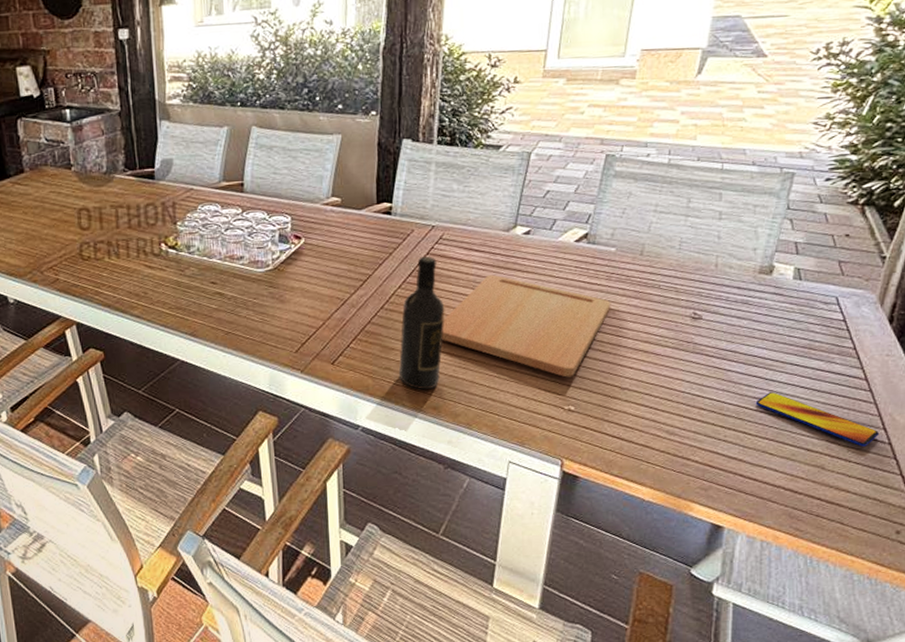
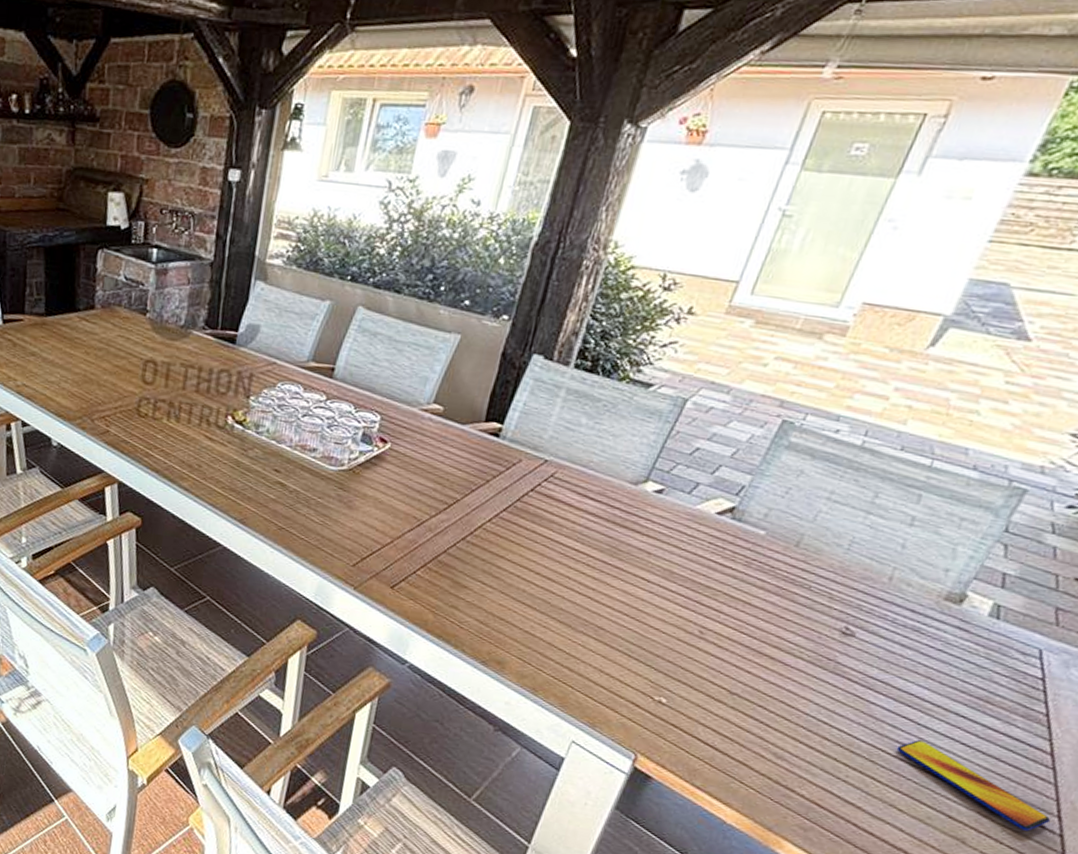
wine bottle: present [398,256,445,390] -> none [465,491,541,641]
cutting board: present [441,274,611,378] -> none [525,529,743,666]

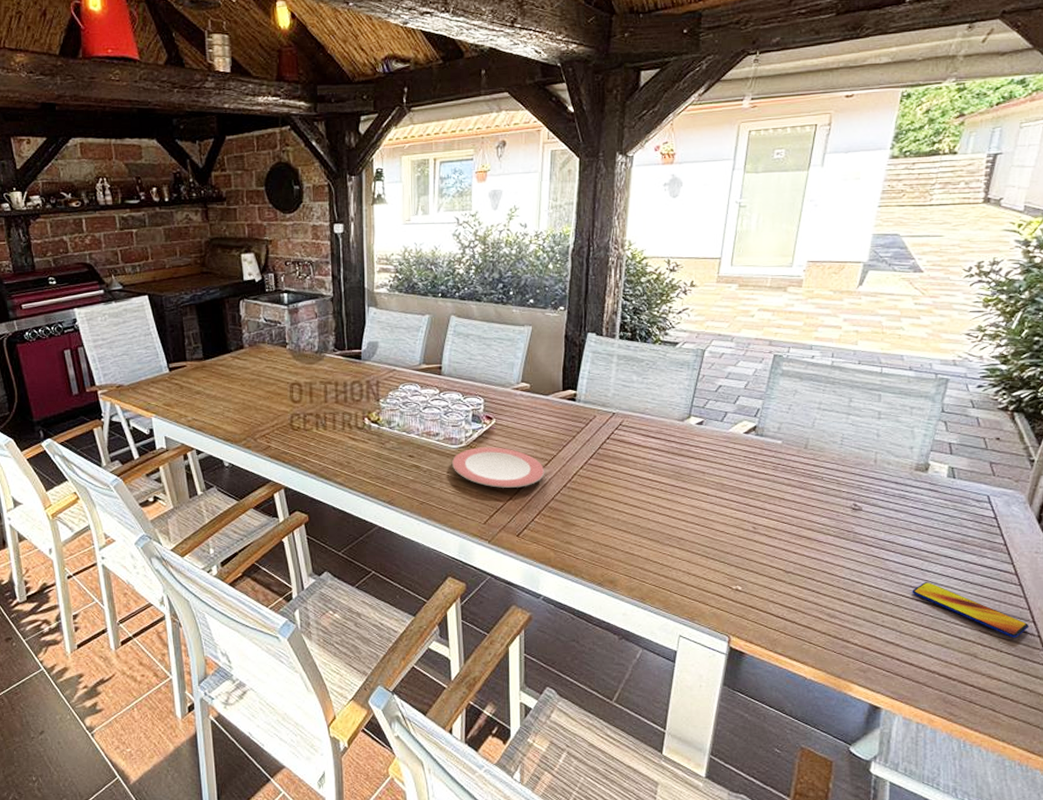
plate: none [326,473,442,531] -> present [452,447,545,488]

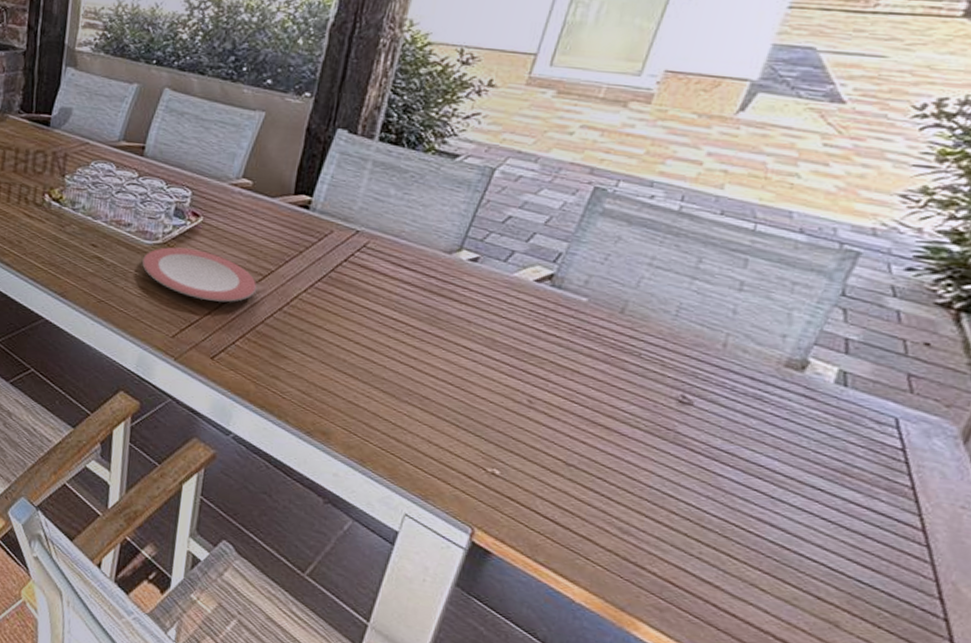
smartphone: present [912,582,1028,638] -> none [751,514,931,615]

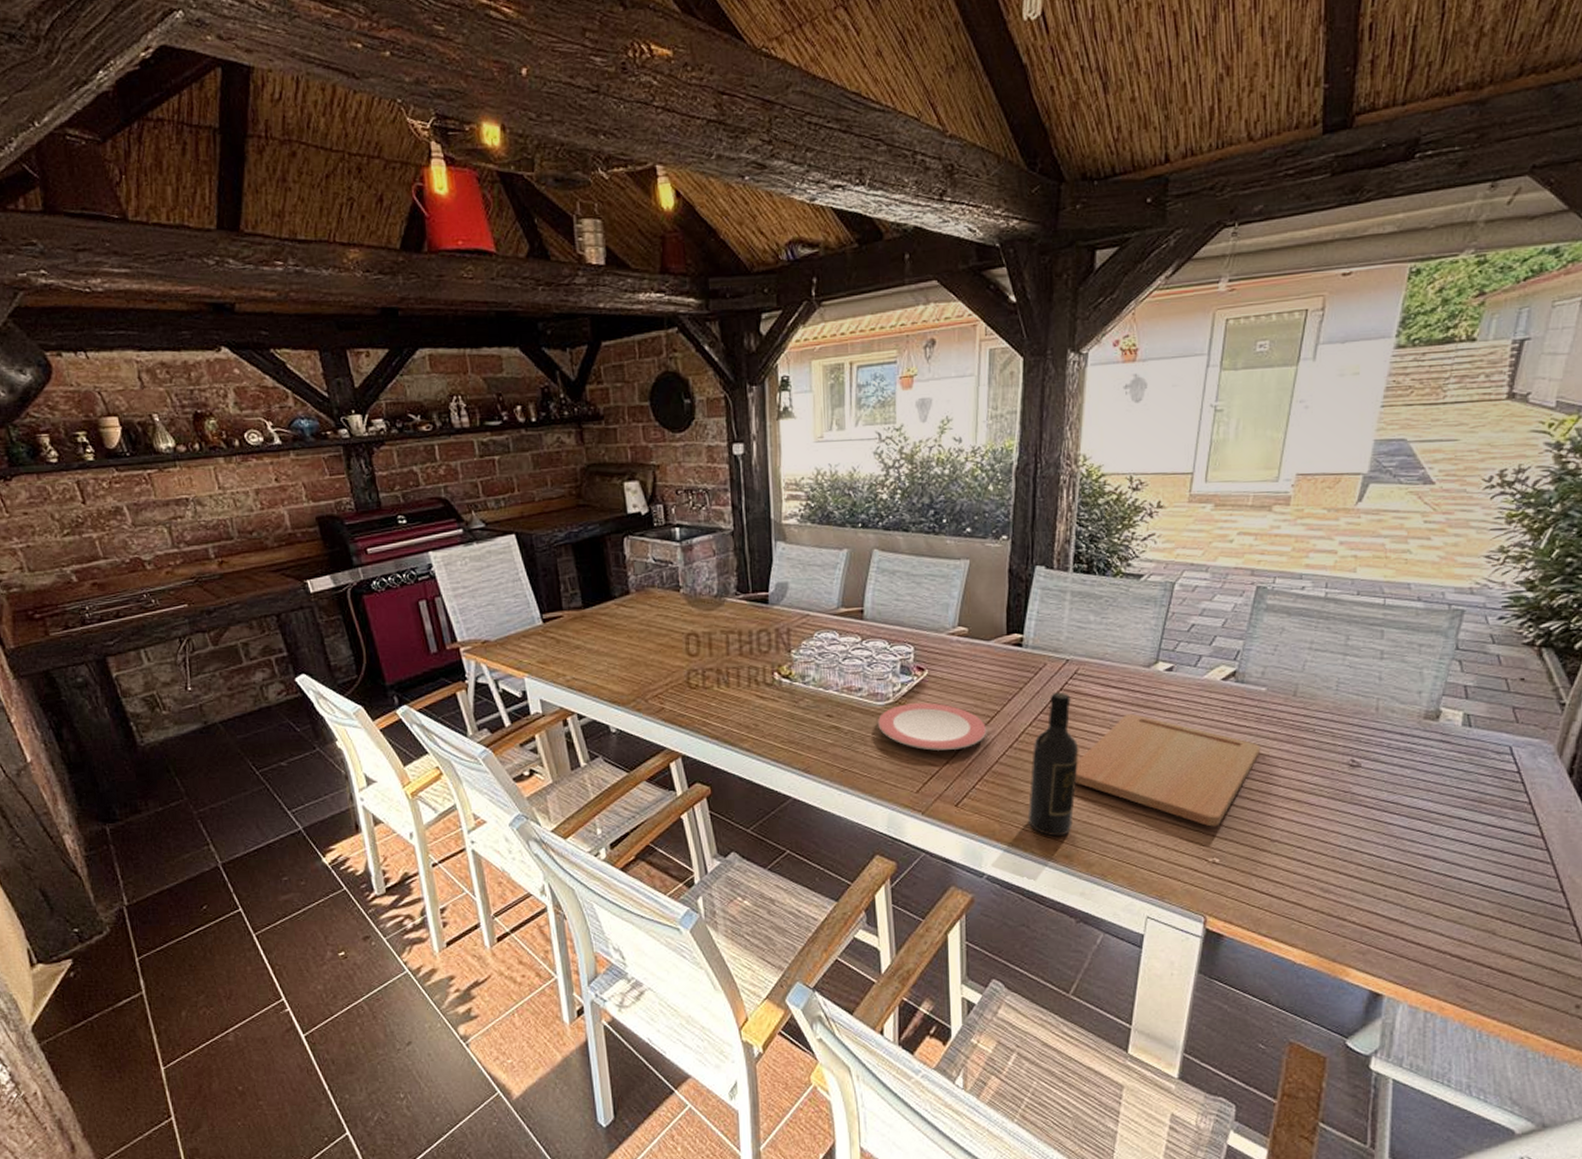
wine bottle: none [287,262,356,411] -> present [1028,691,1079,837]
cutting board: none [345,298,571,437] -> present [1074,713,1261,827]

